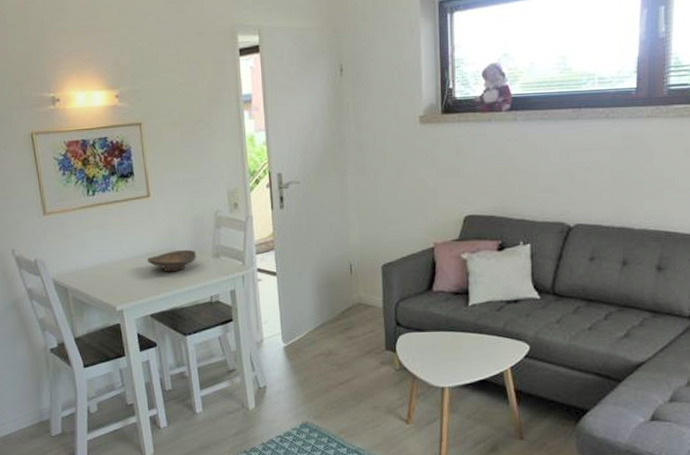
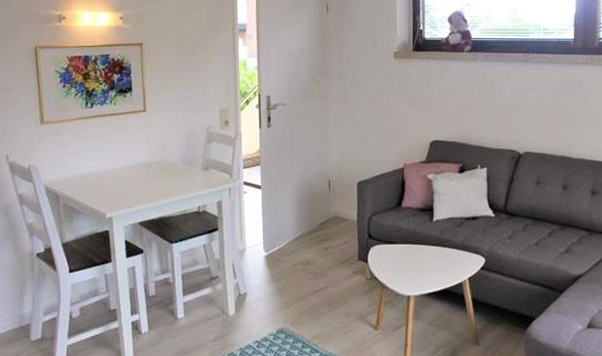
decorative bowl: present [146,249,197,271] -> none [139,161,187,182]

